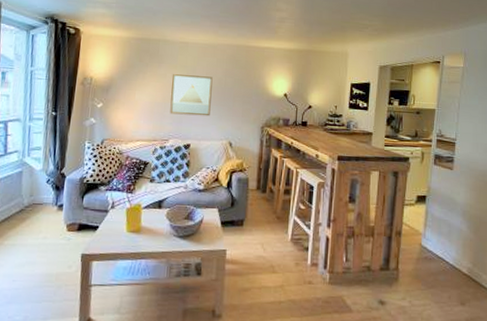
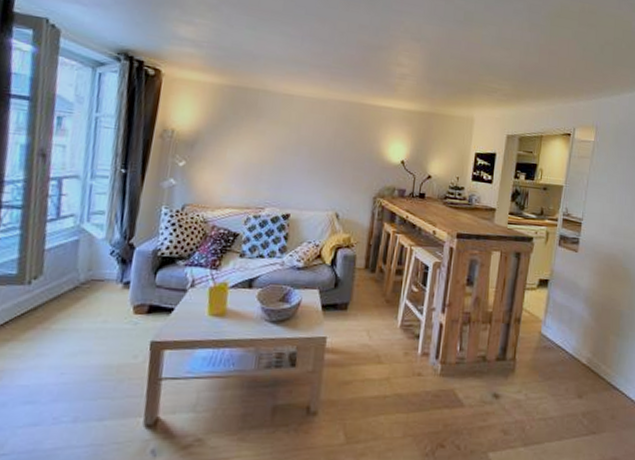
wall art: present [170,74,213,117] -> none [267,131,320,183]

